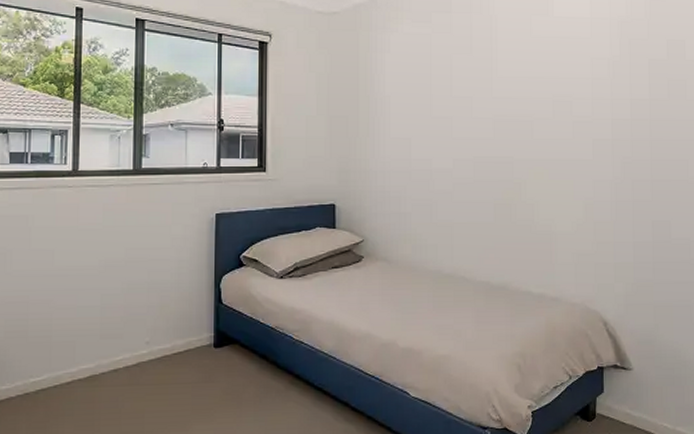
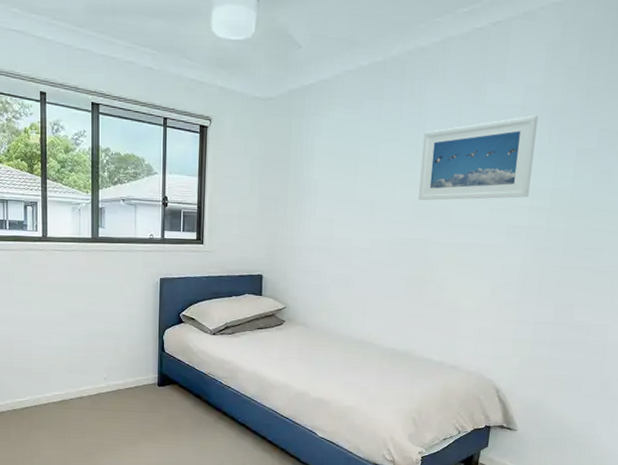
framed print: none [496,26,609,116] -> present [418,114,539,201]

